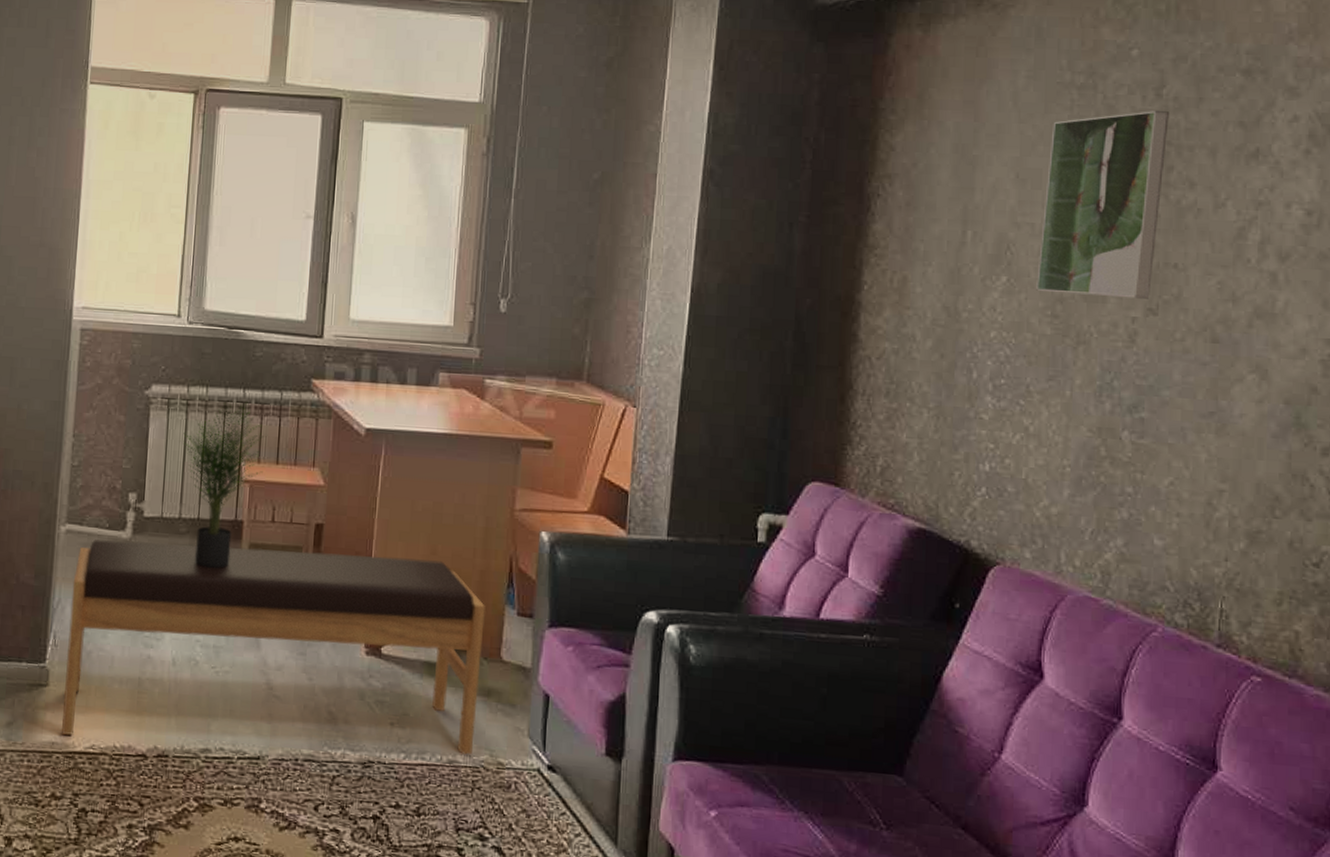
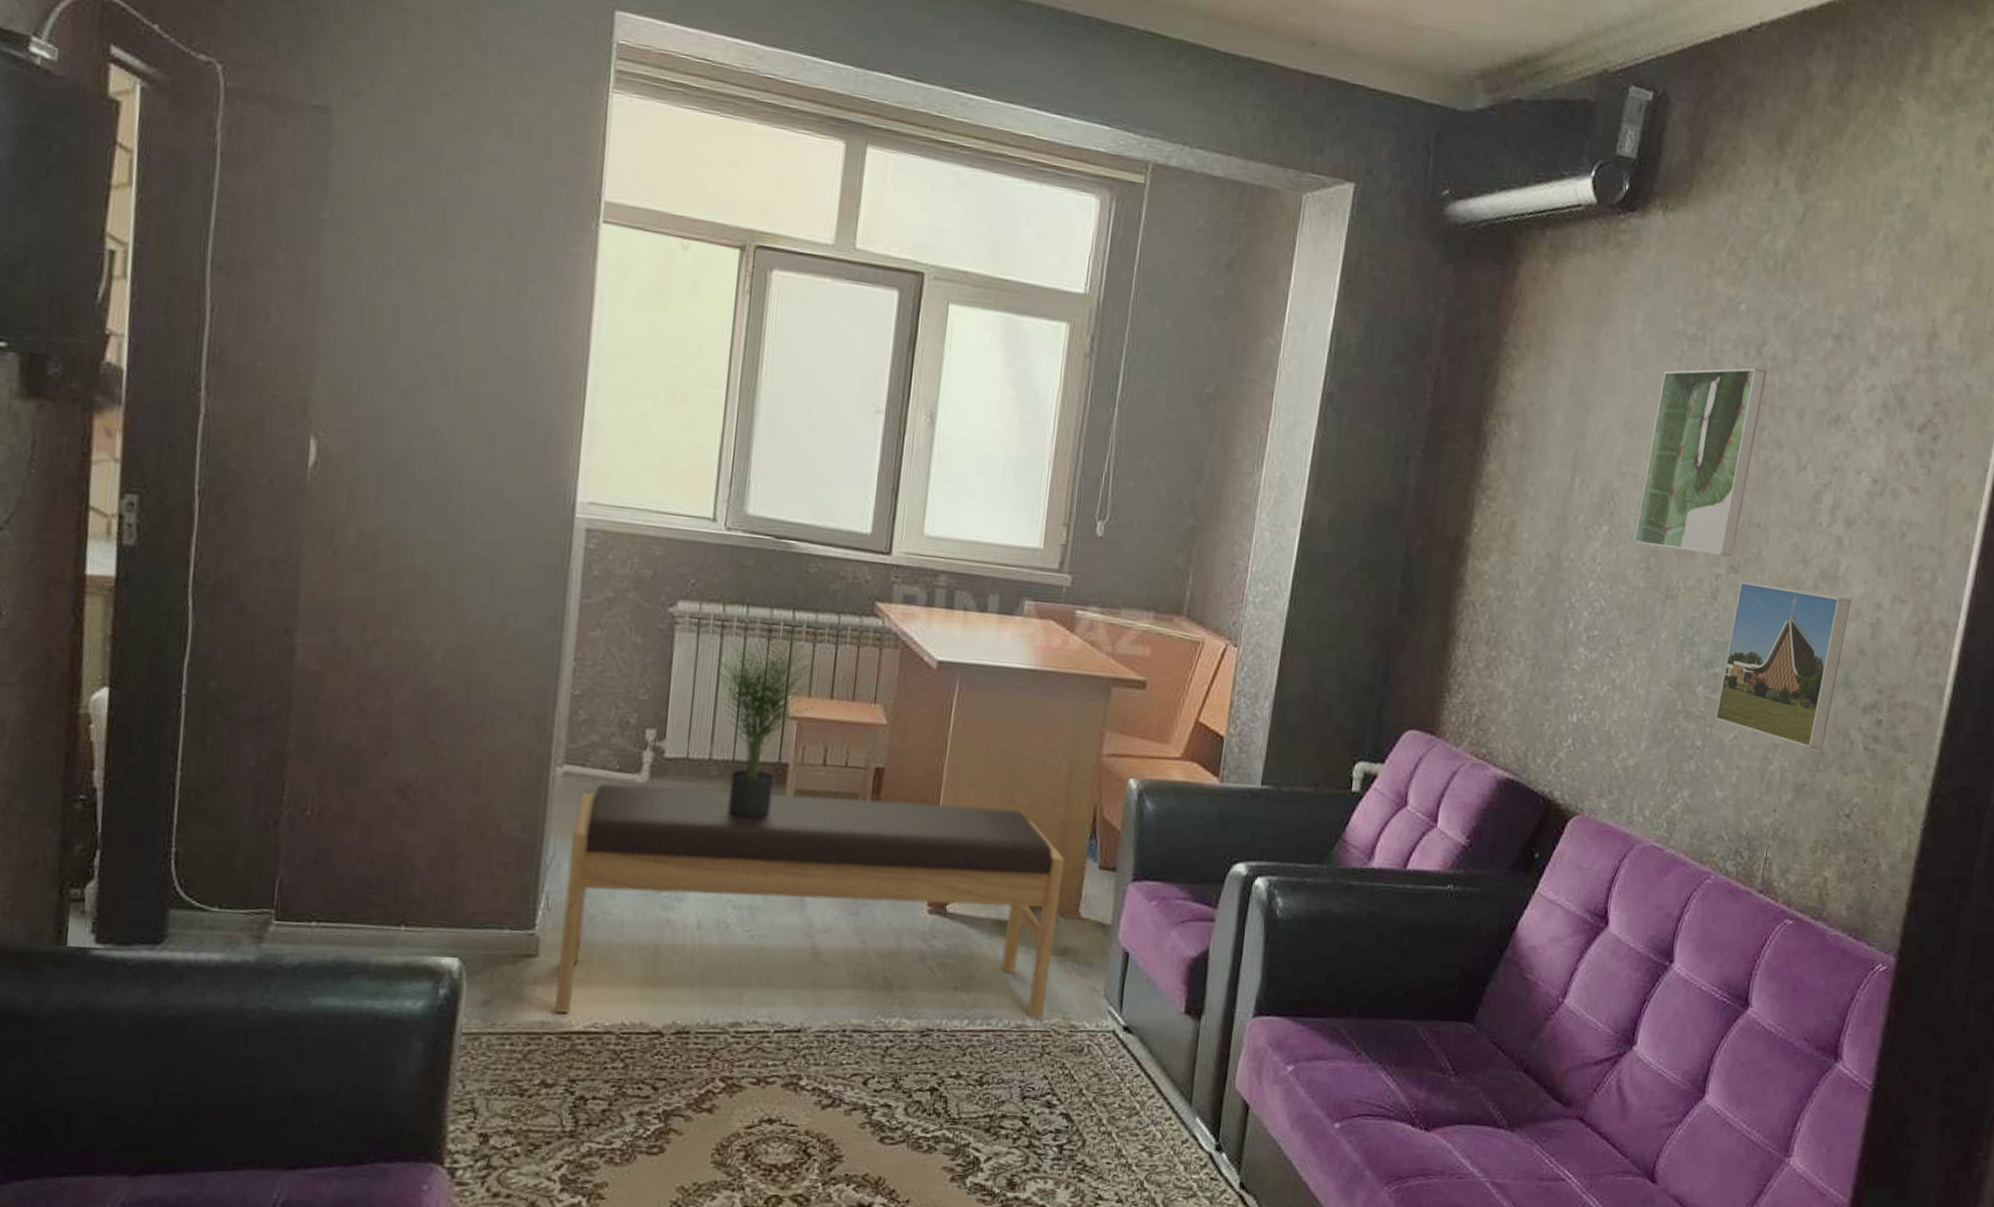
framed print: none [1145,322,1295,495] -> present [1714,580,1852,750]

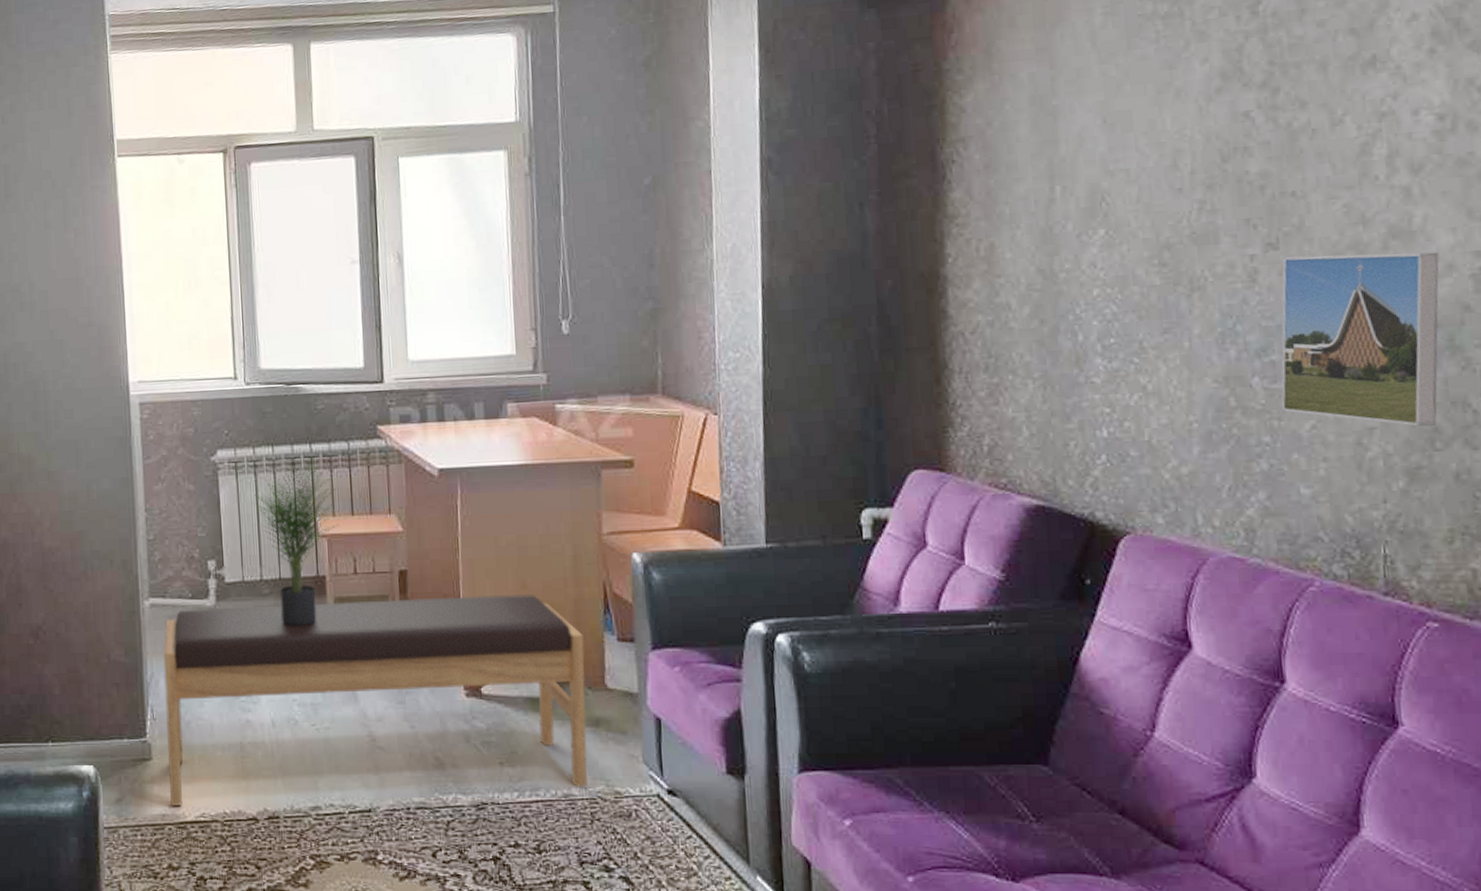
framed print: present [1634,367,1767,557] -> none [1138,29,1270,241]

